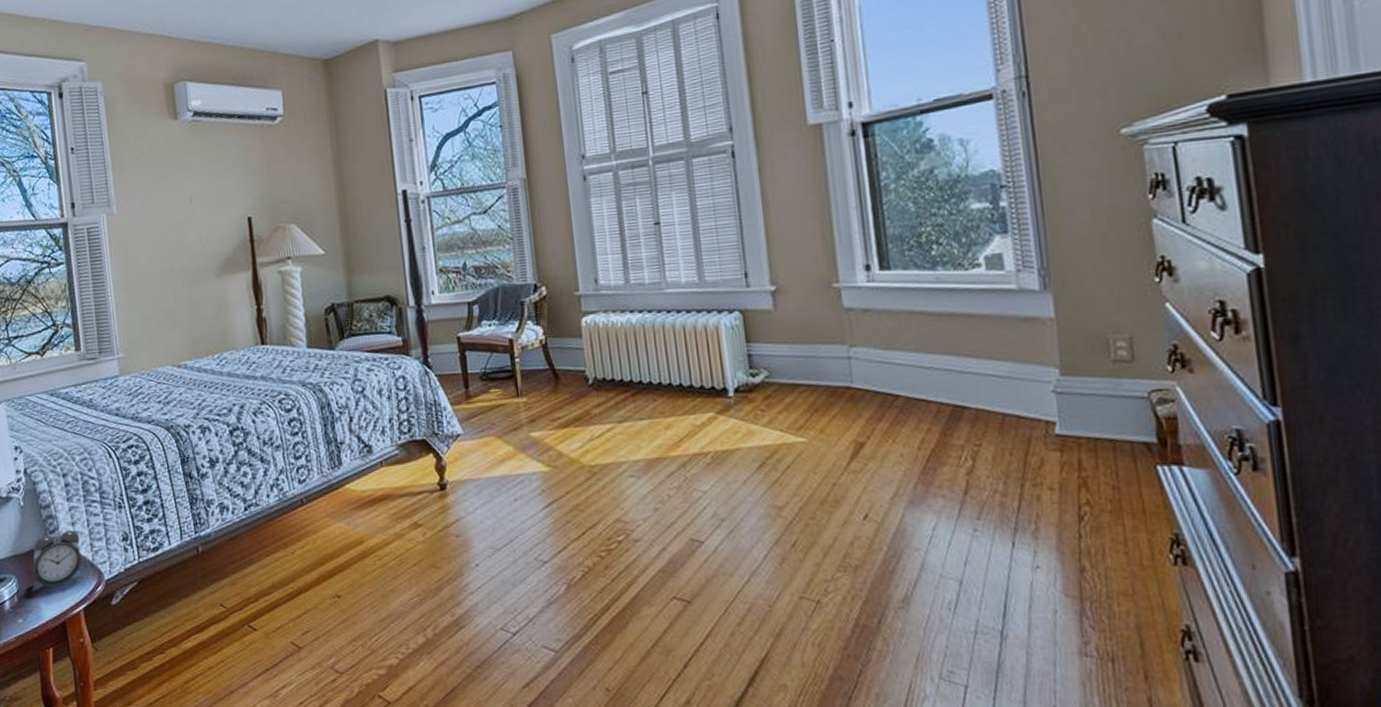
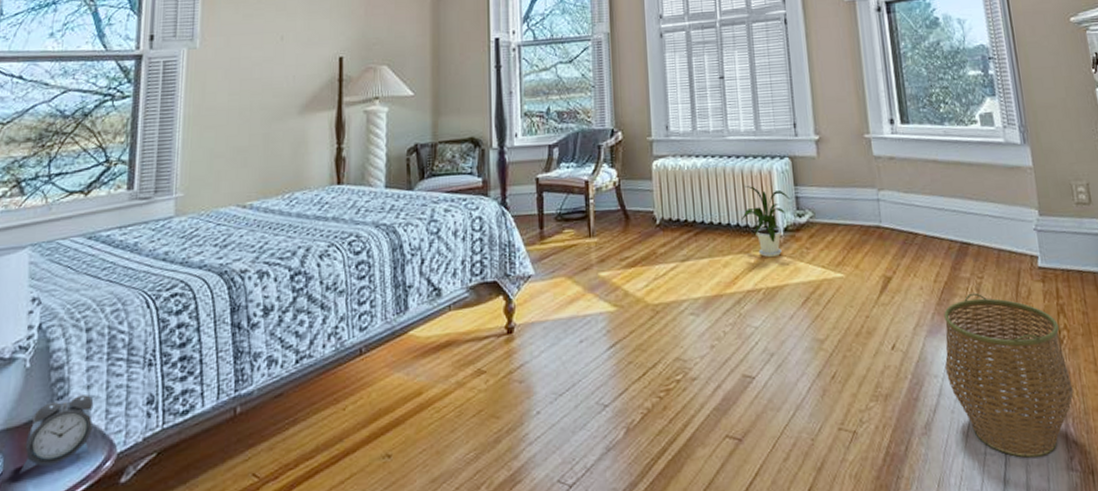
house plant: none [684,342,742,420] -> present [741,185,791,258]
basket: none [928,461,1094,639] -> present [944,292,1073,458]

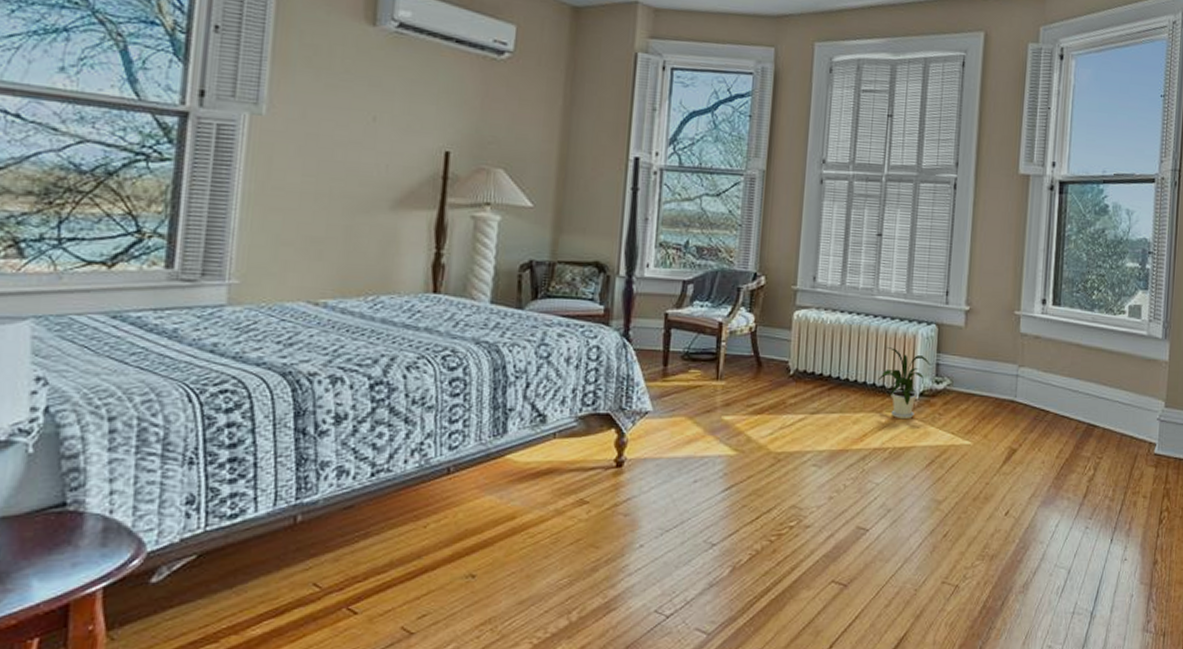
alarm clock: present [19,395,94,474] -> none [20,488,118,565]
basket: present [944,292,1073,458] -> none [1051,471,1163,618]

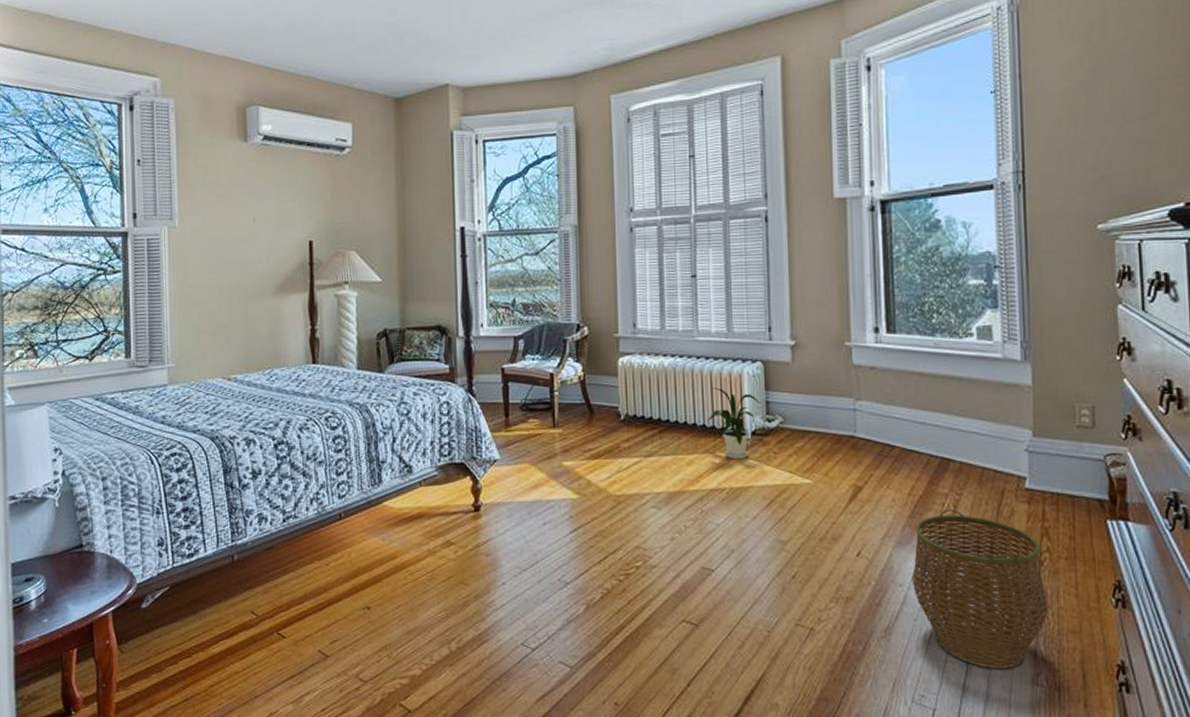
basket: none [1051,471,1163,618] -> present [911,509,1048,669]

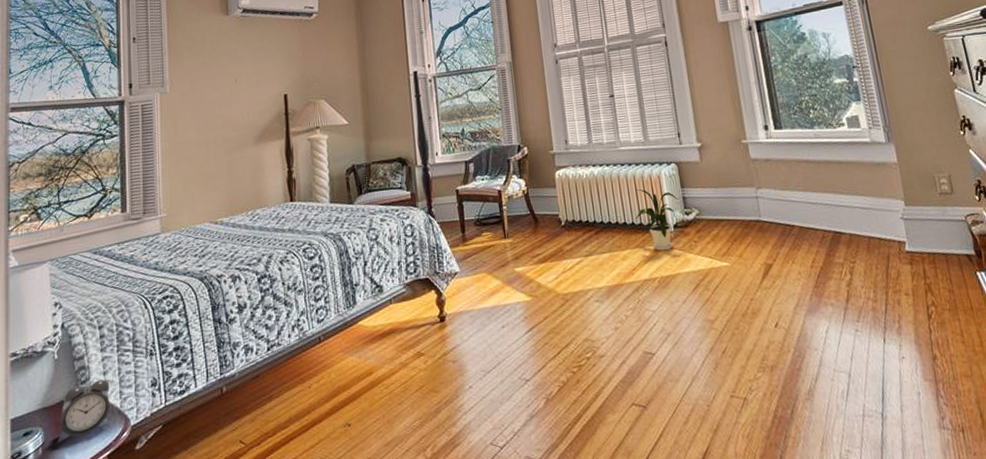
alarm clock: none [60,533,115,592] -> present [57,379,110,443]
basket: present [911,509,1048,669] -> none [821,275,943,418]

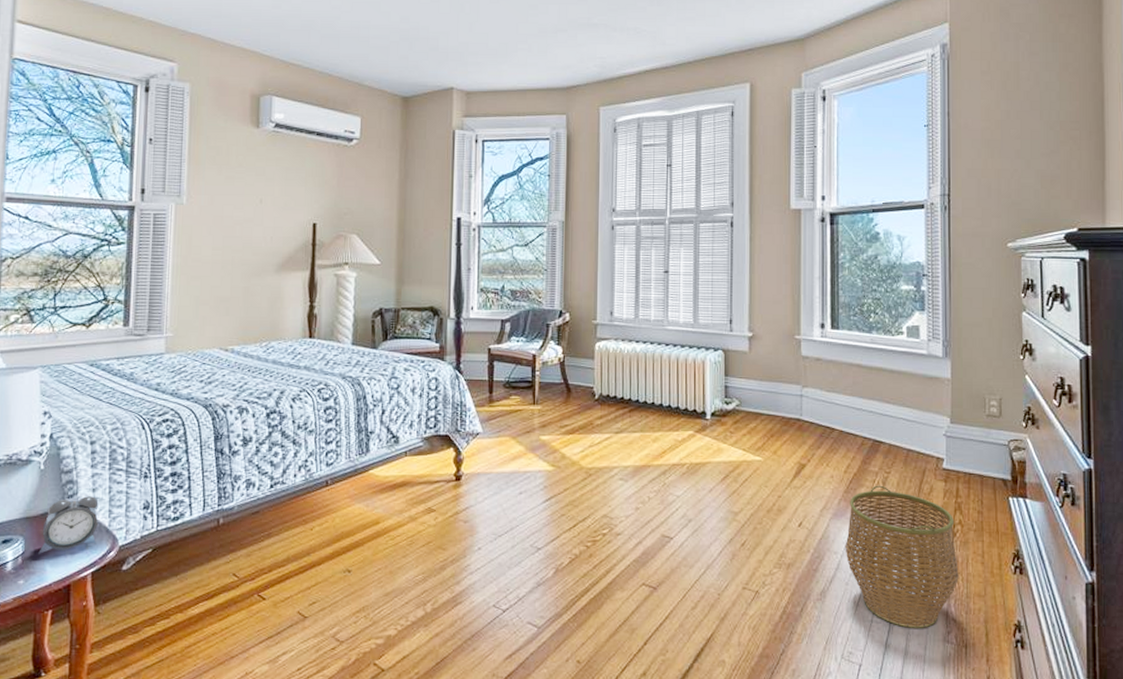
house plant: present [635,189,679,251] -> none [672,371,721,438]
basket: none [821,275,943,418] -> present [845,485,959,628]

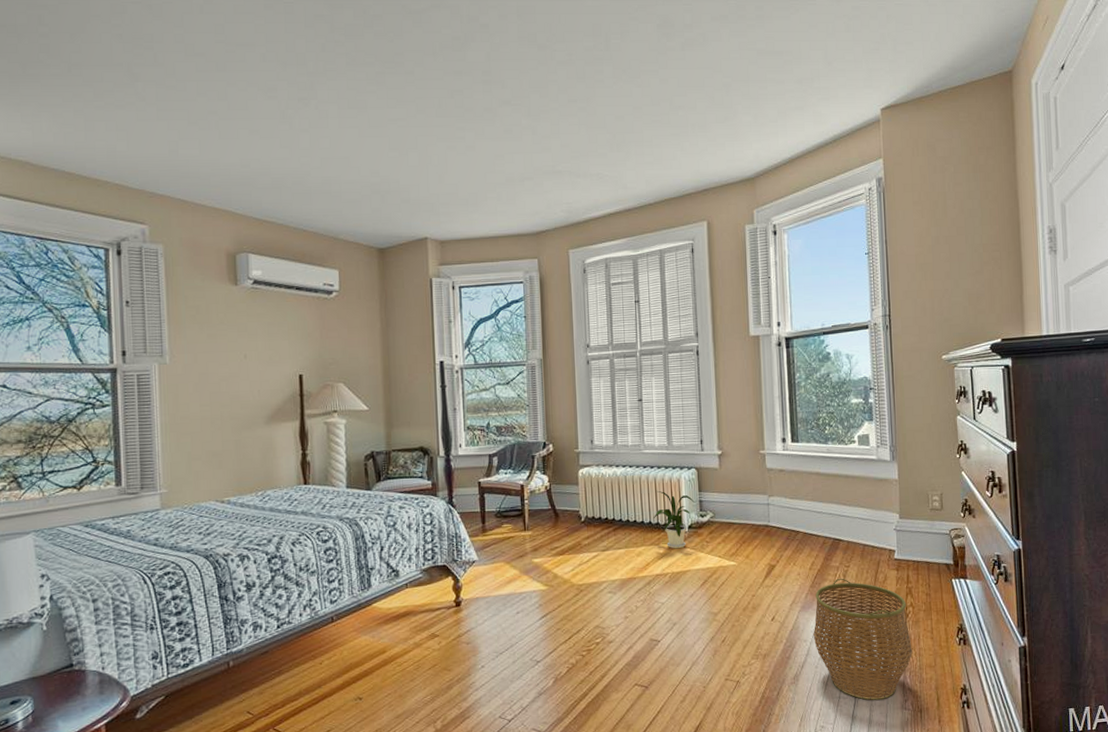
alarm clock: present [38,496,99,554] -> none [49,651,108,711]
house plant: none [672,371,721,438] -> present [653,490,696,549]

